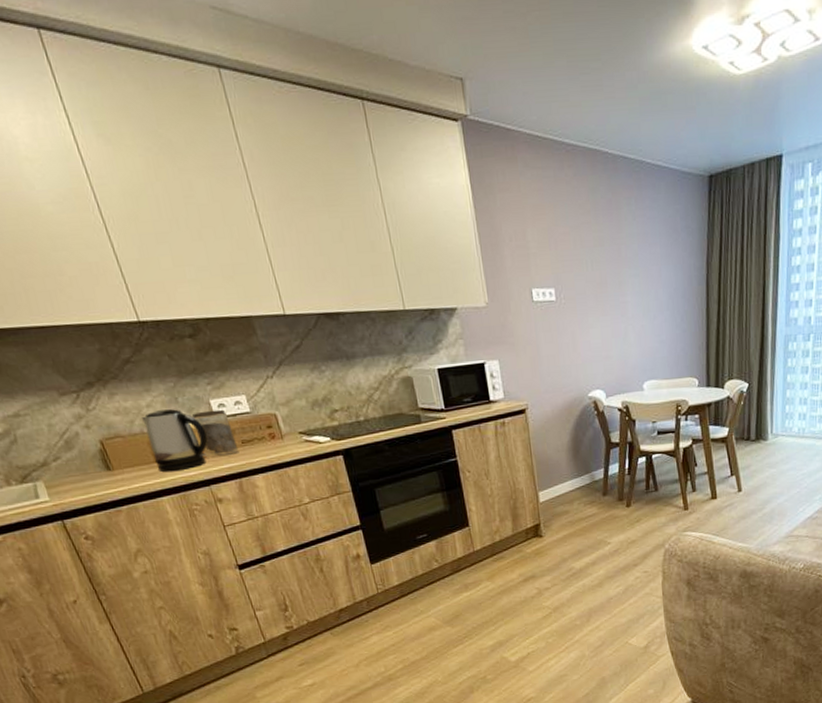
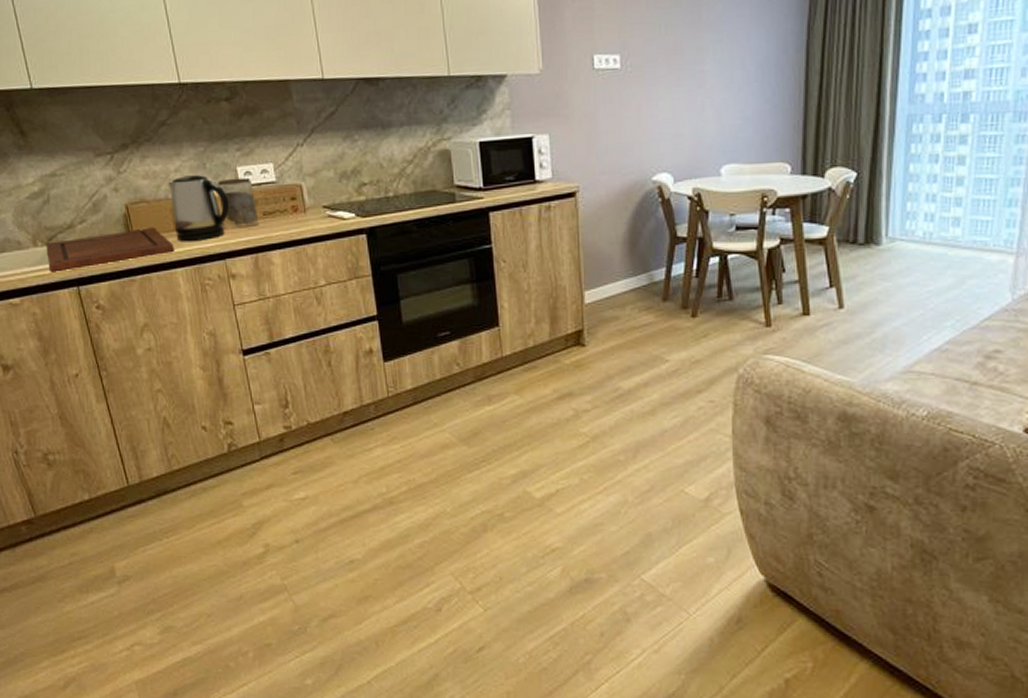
cutting board: none [20,460,157,509] -> present [45,227,174,273]

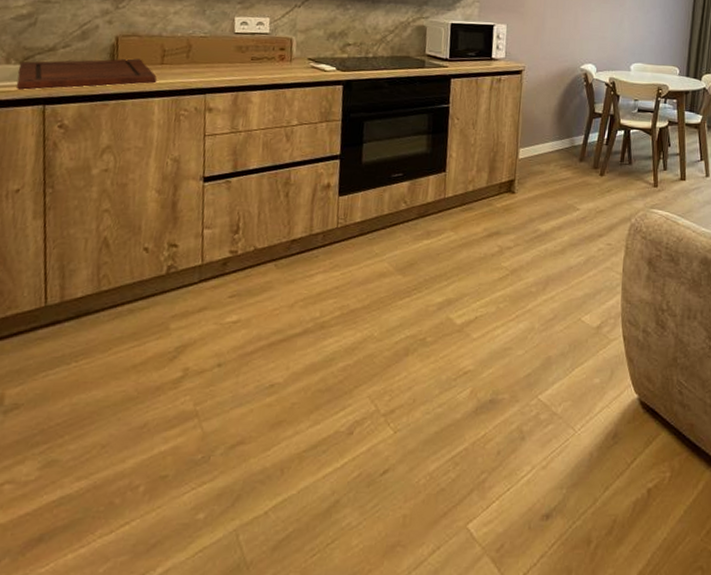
kettle: present [169,175,229,241] -> none [161,18,222,75]
jar: present [217,177,259,230] -> none [211,25,247,70]

